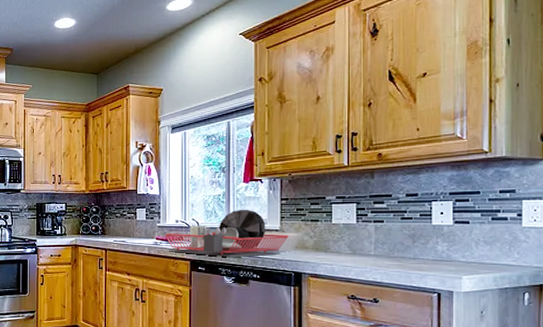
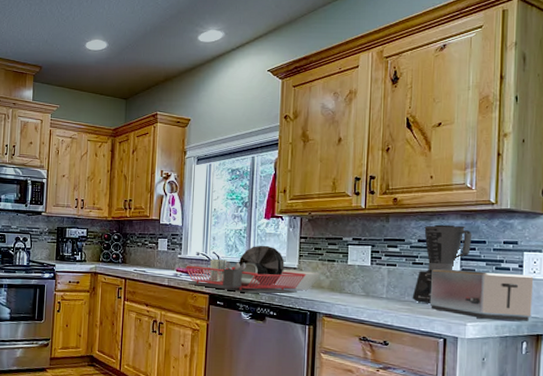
blender: none [402,177,465,259] -> present [412,224,472,305]
toaster: none [421,222,535,272] -> present [429,268,534,322]

